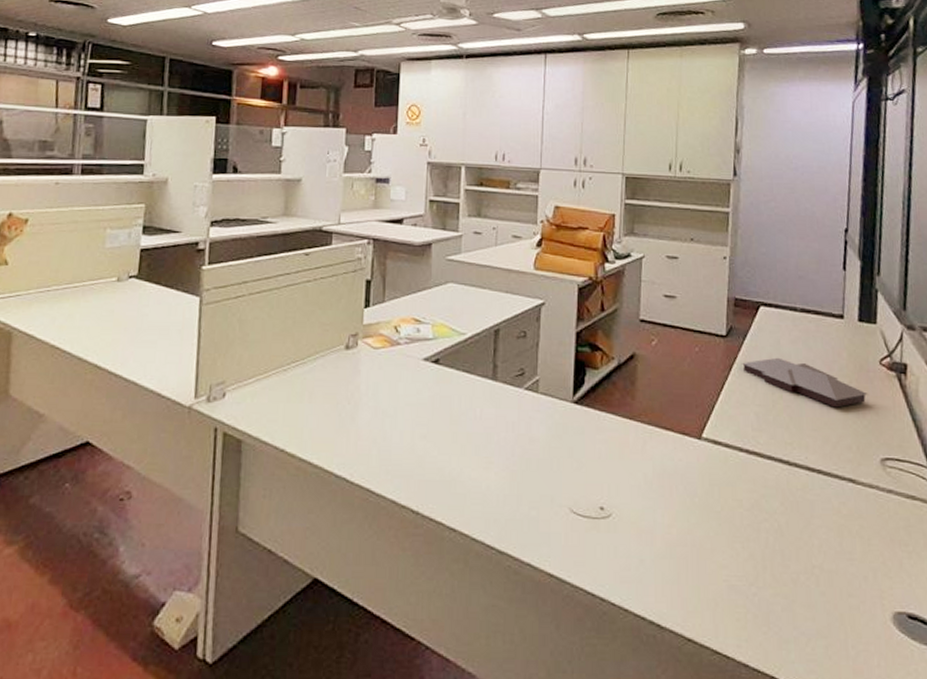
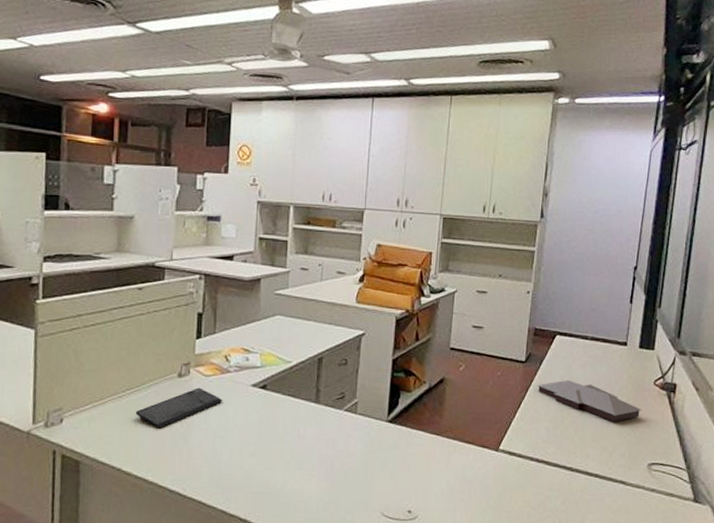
keyboard: none [300,361,393,406] -> present [135,387,223,429]

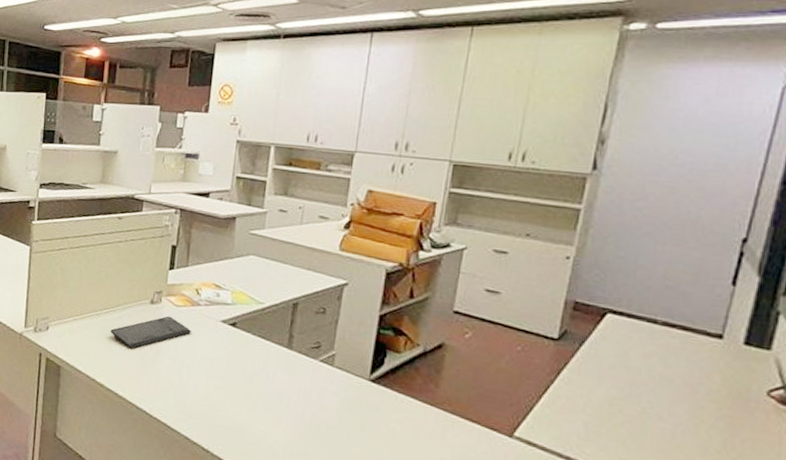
papers: present [537,379,642,422] -> none [574,368,743,434]

